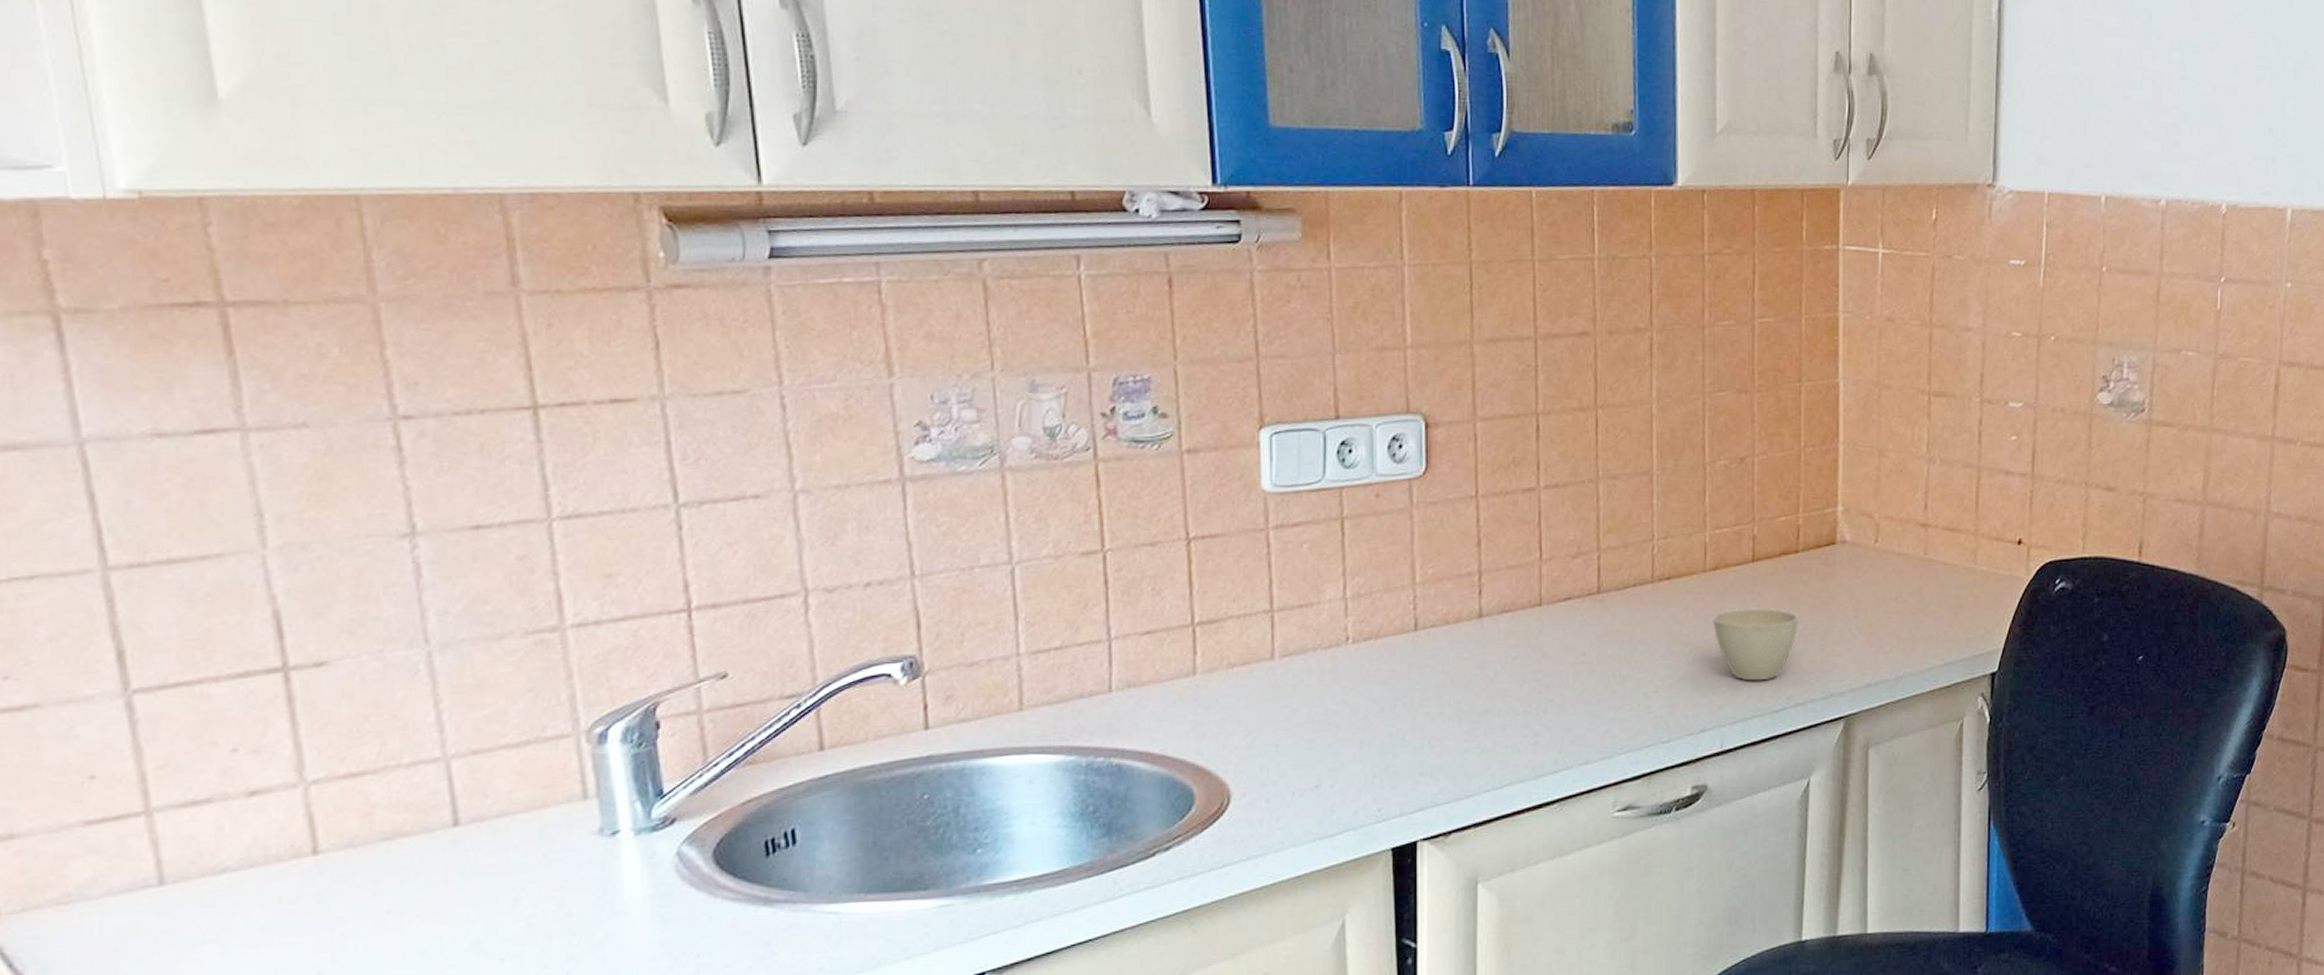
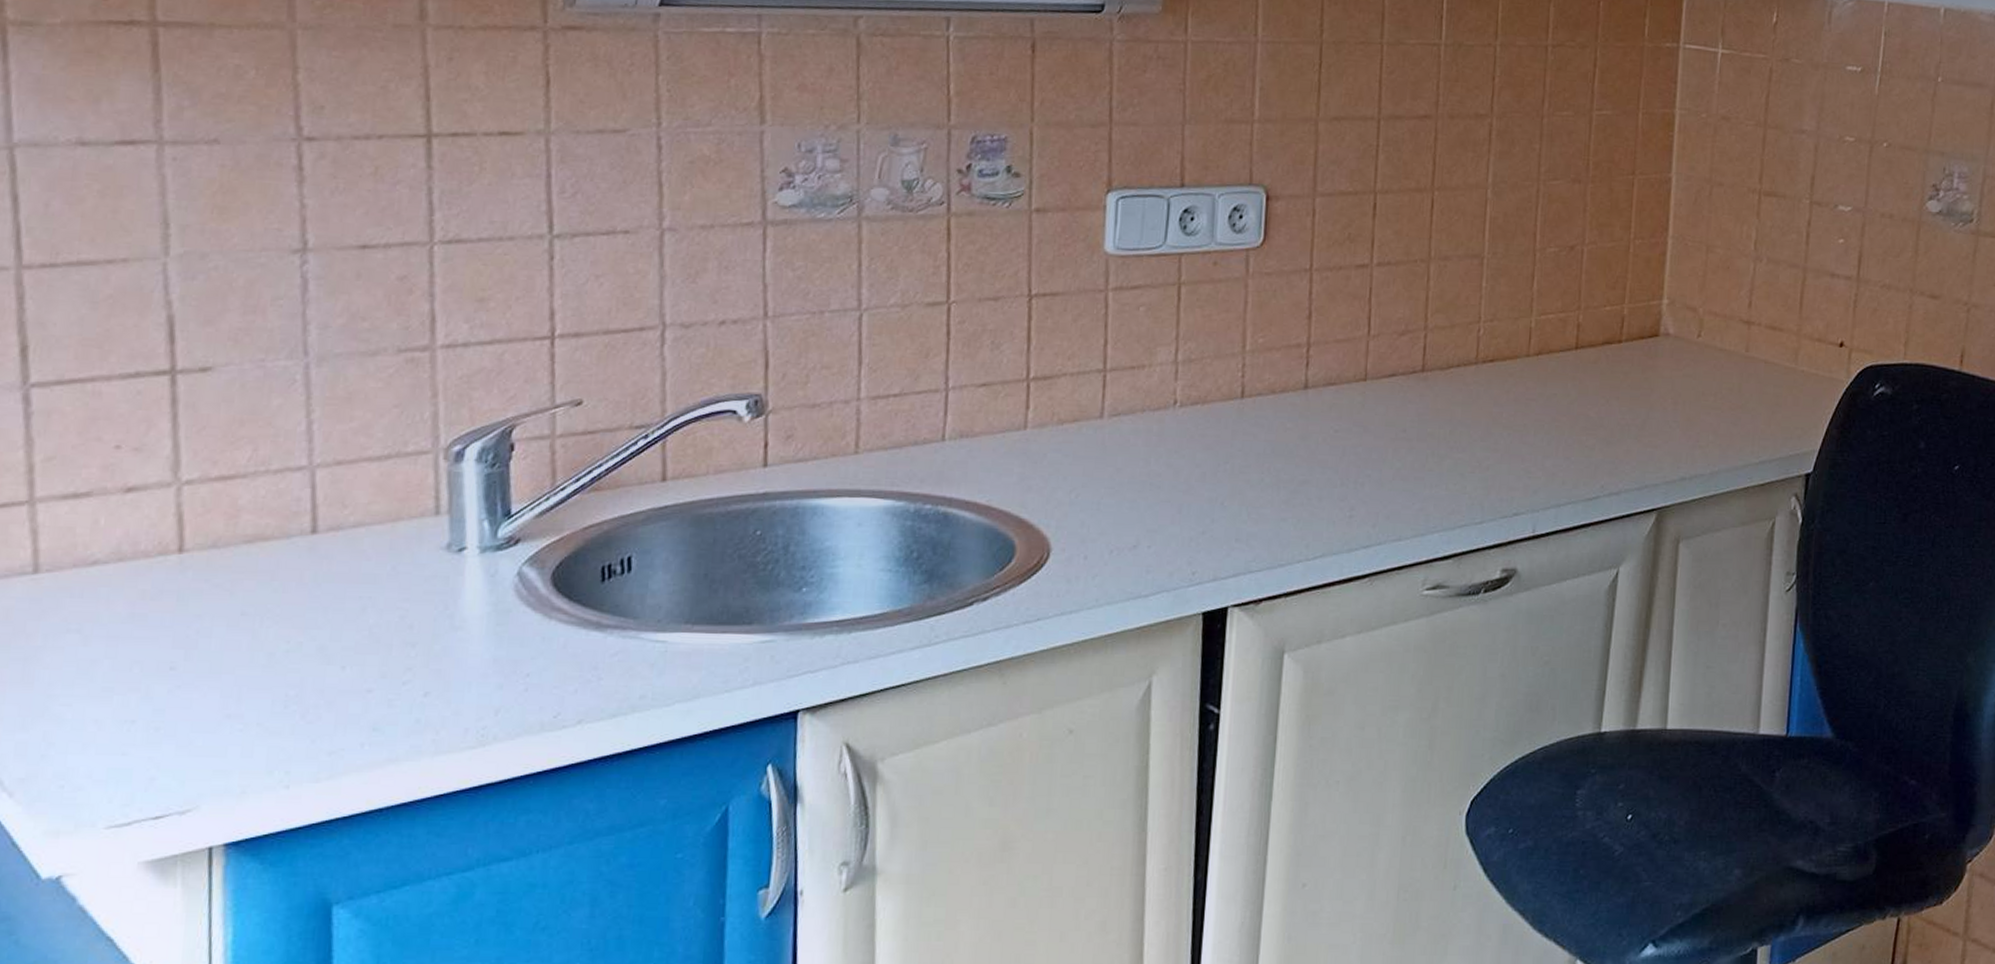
cup: present [1713,607,1800,681] -> none [1532,394,1618,468]

